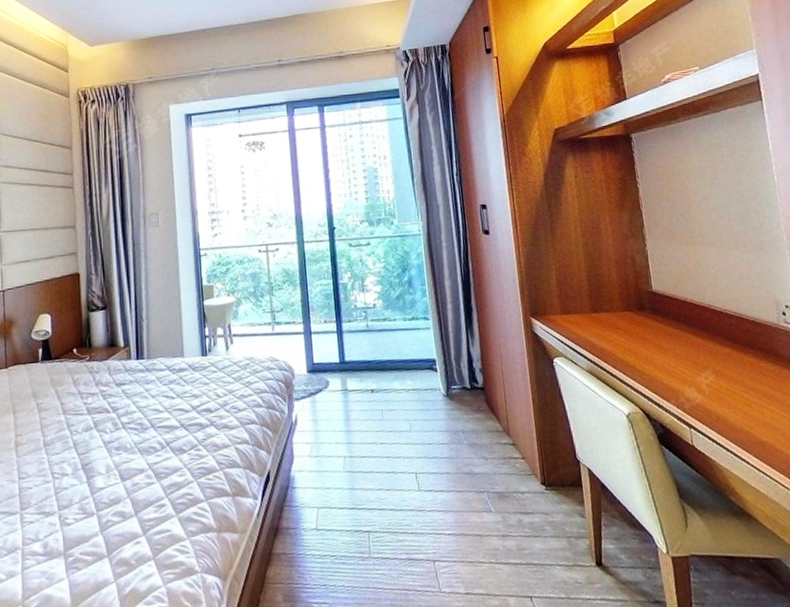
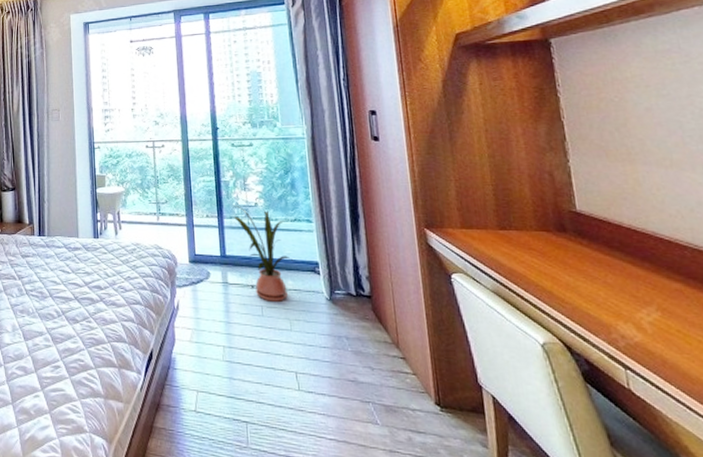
house plant: none [352,308,411,404] -> present [234,206,293,302]

